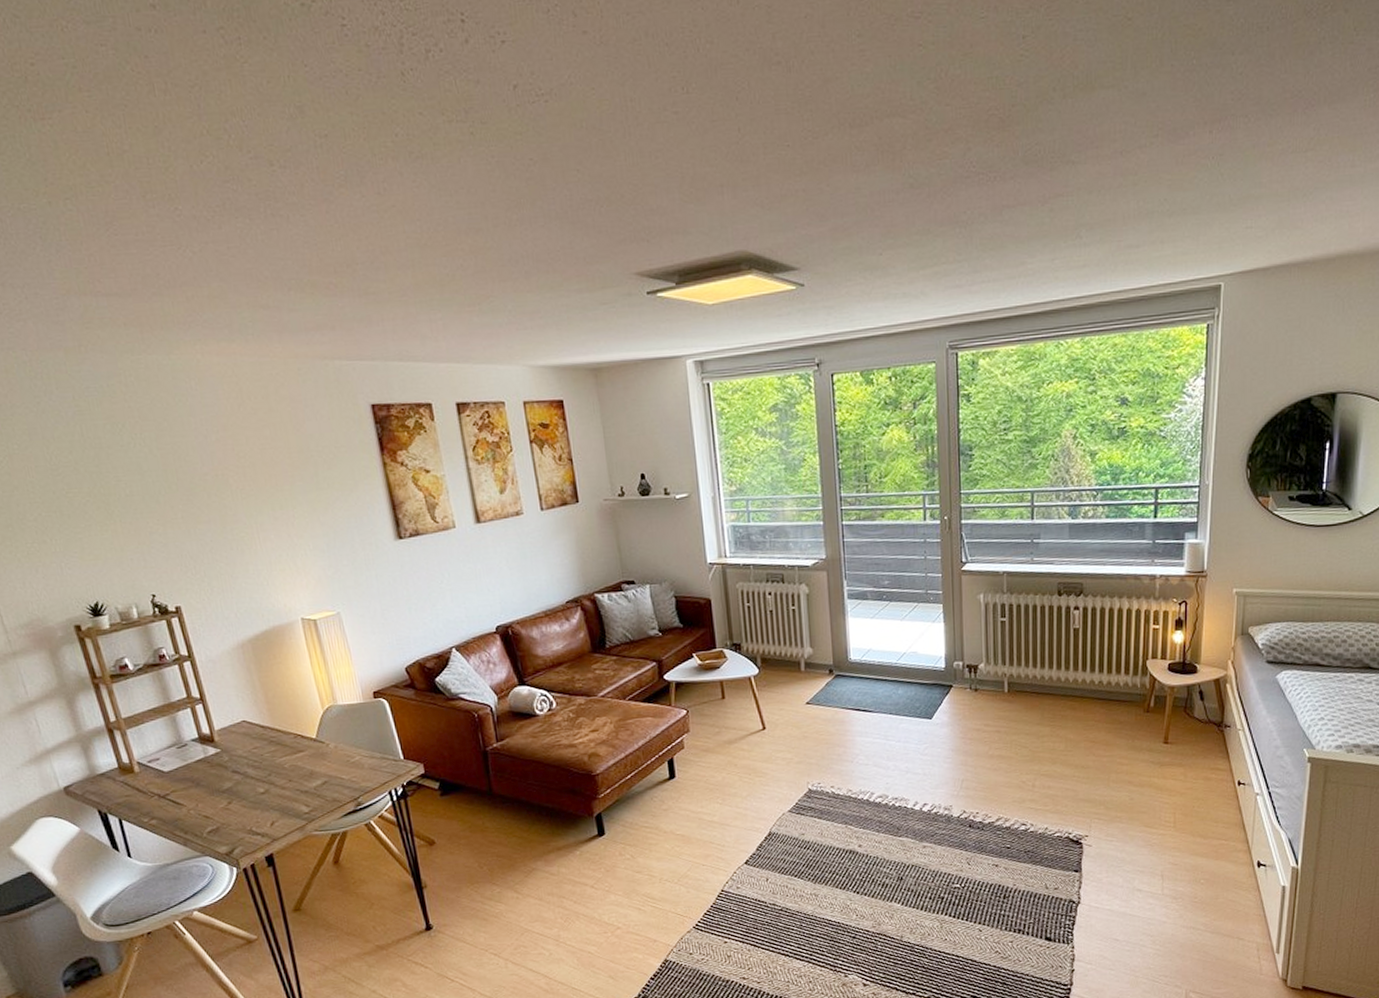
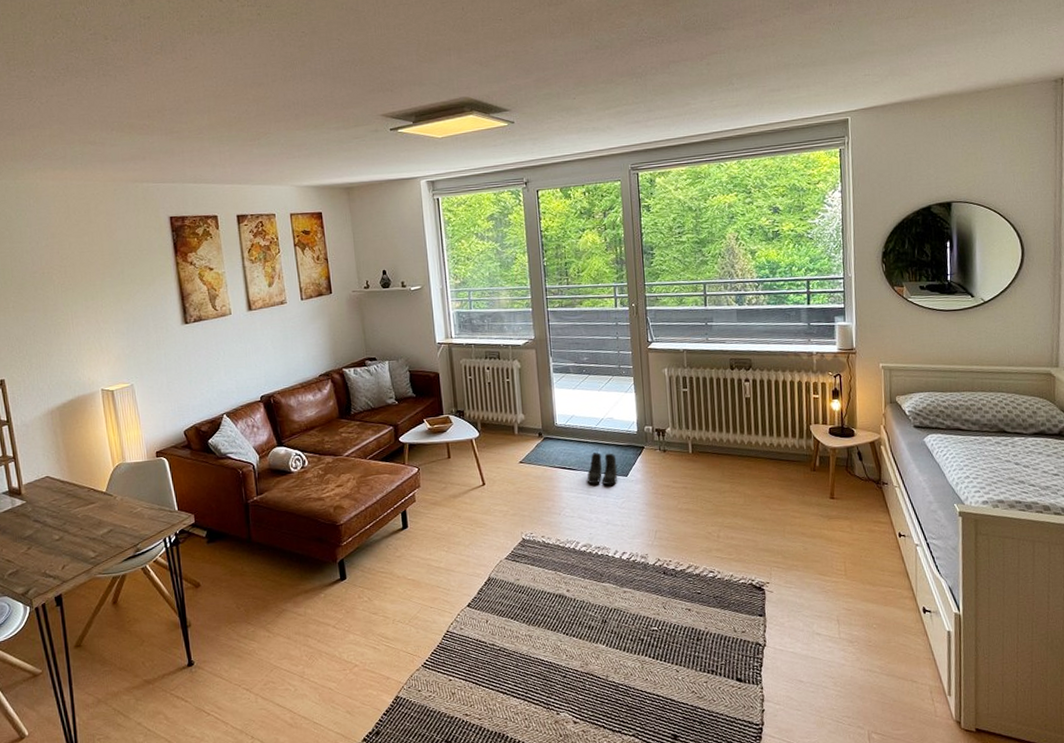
boots: none [884,692,921,730] -> present [587,452,618,486]

